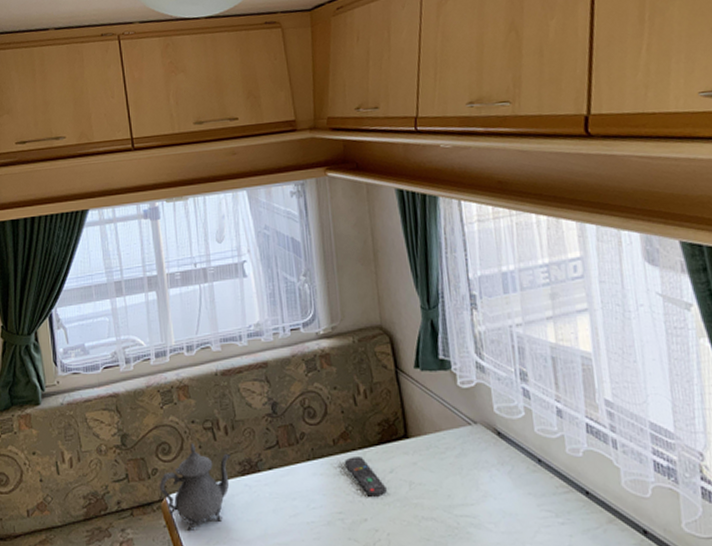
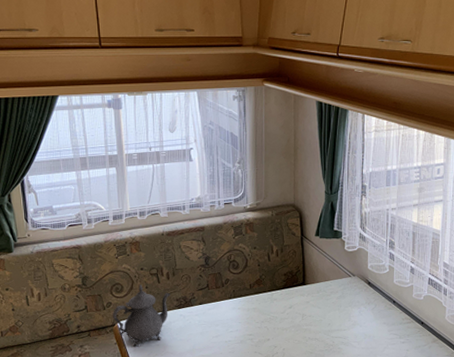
remote control: present [345,457,387,498] -> none [257,297,286,325]

